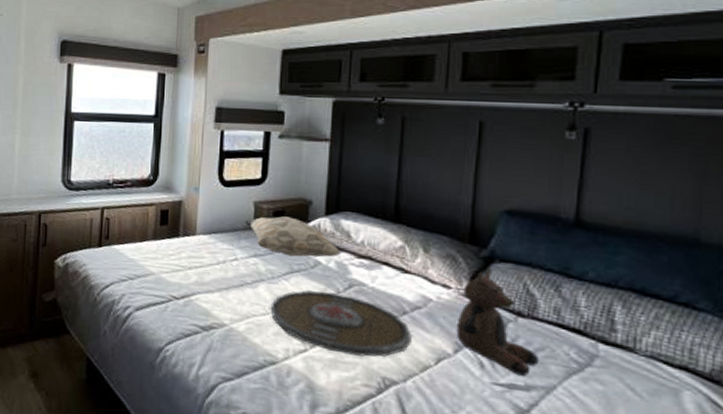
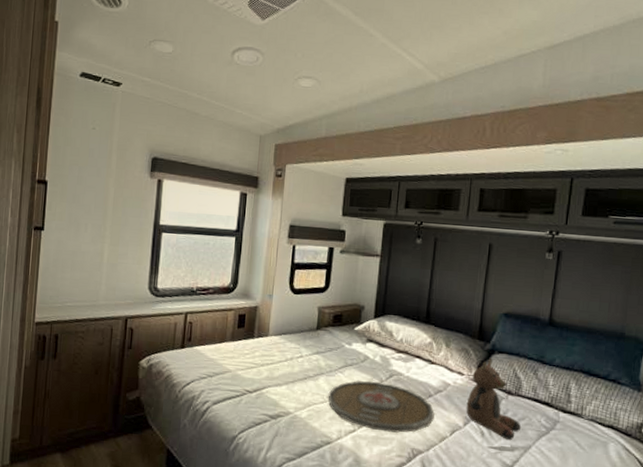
decorative pillow: present [245,216,341,258] -> none [310,319,385,353]

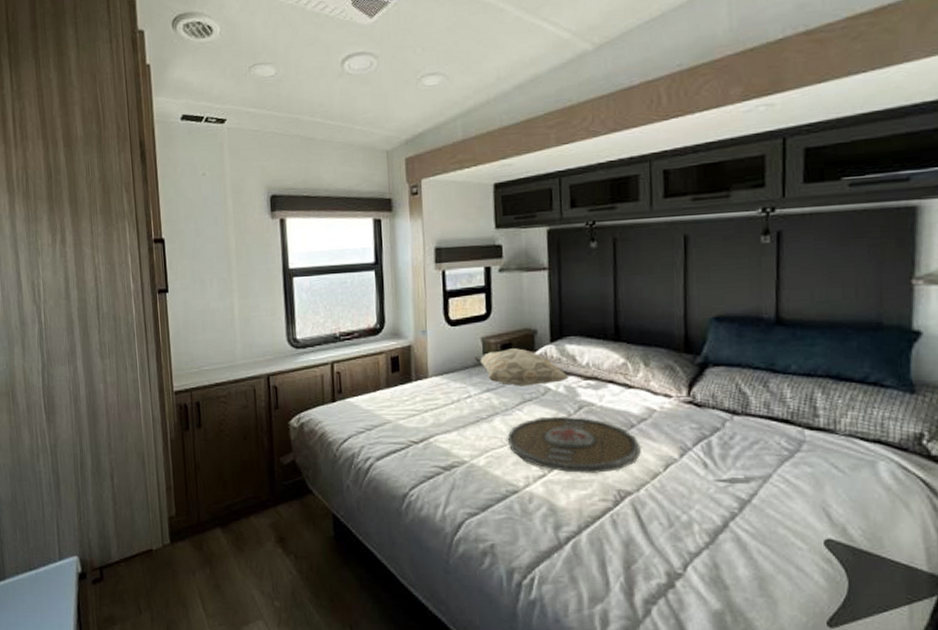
decorative pillow: none [310,319,385,353] -> present [474,348,569,387]
teddy bear: present [466,359,522,440] -> none [680,374,756,469]

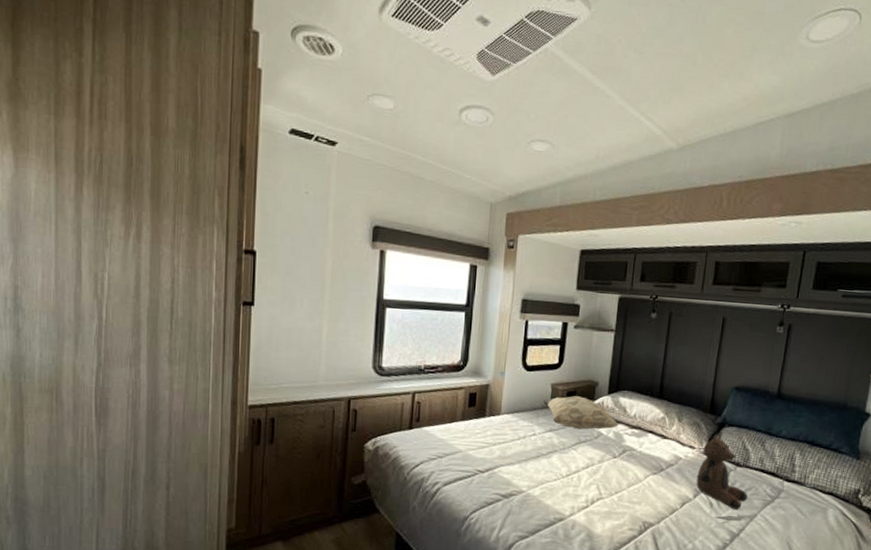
serving tray: present [507,416,641,473] -> none [561,457,666,507]
teddy bear: none [680,374,756,469] -> present [696,432,748,509]

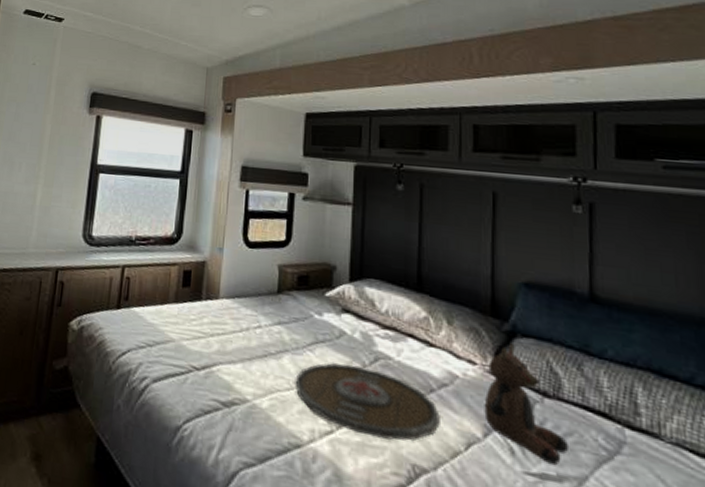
decorative pillow: present [543,396,619,430] -> none [269,281,366,327]
serving tray: none [561,457,666,507] -> present [295,363,440,441]

